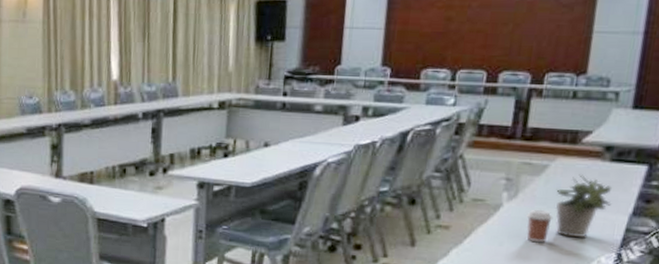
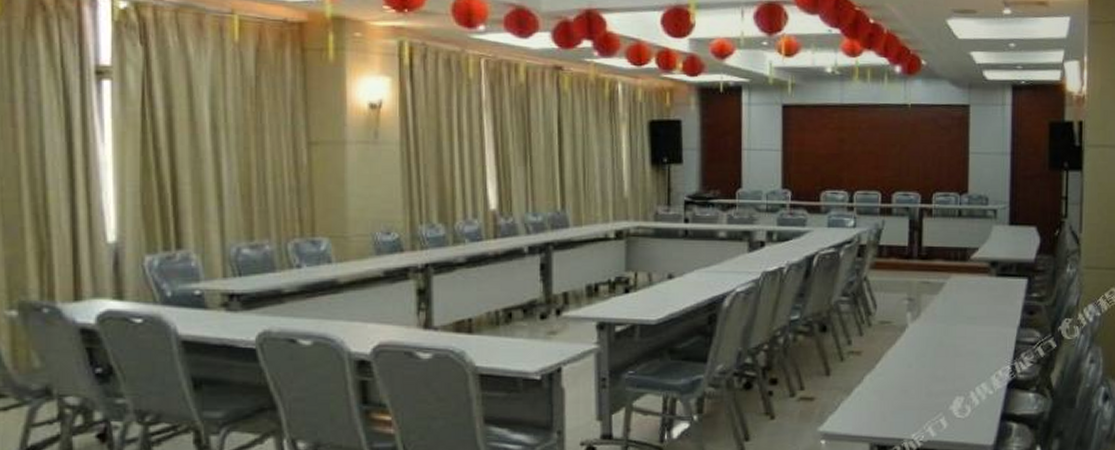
coffee cup: present [526,209,554,243] -> none [930,327,954,362]
potted plant: present [555,174,612,237] -> none [953,291,1002,352]

